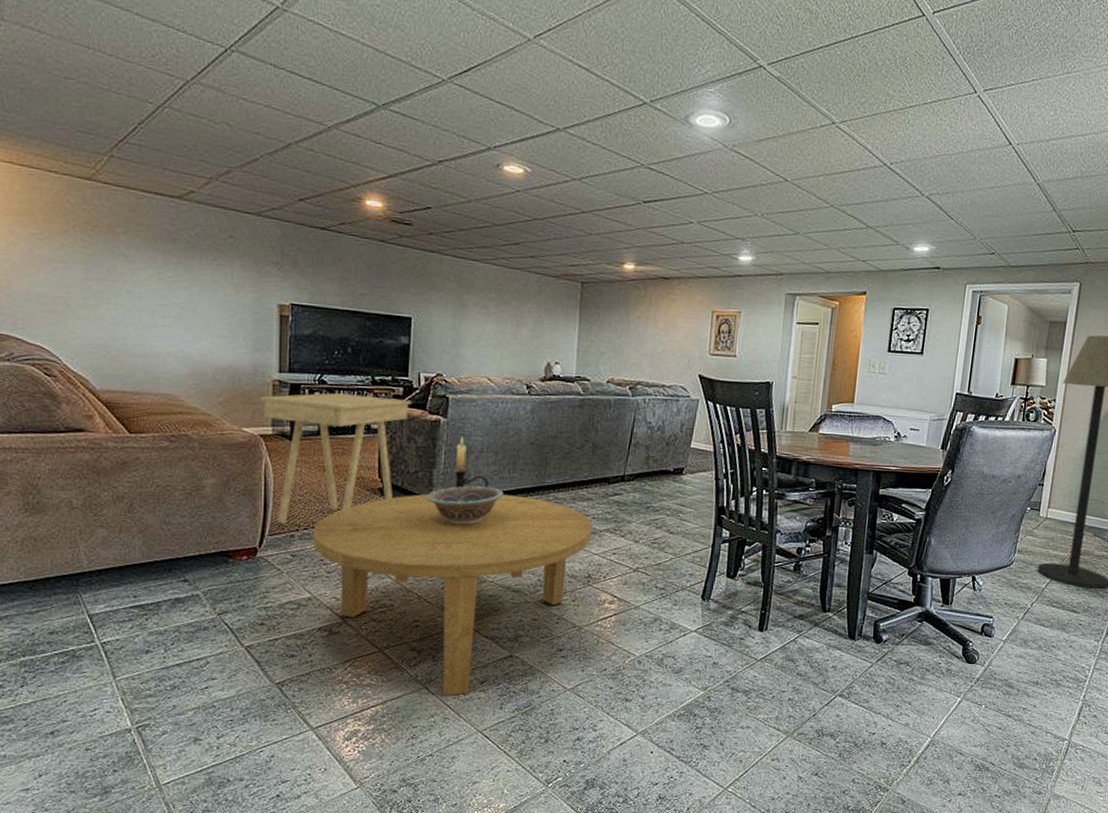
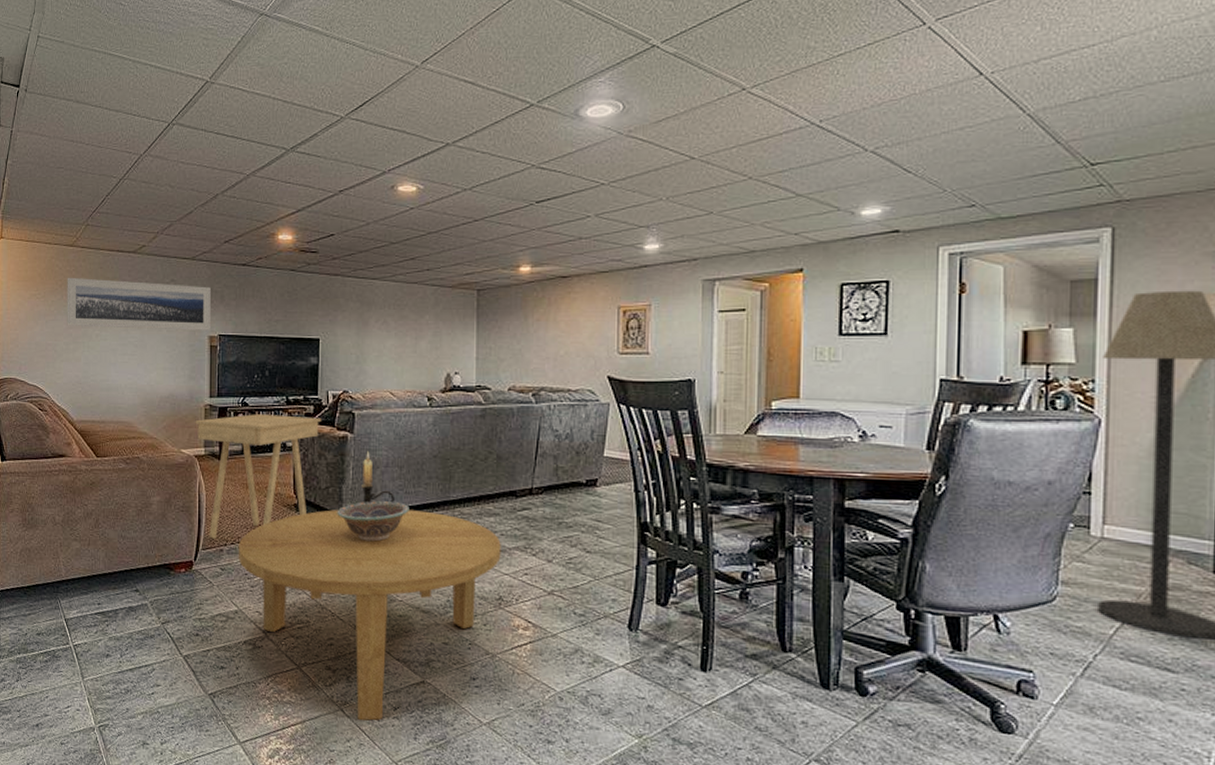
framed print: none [83,217,281,298] -> present [67,277,211,330]

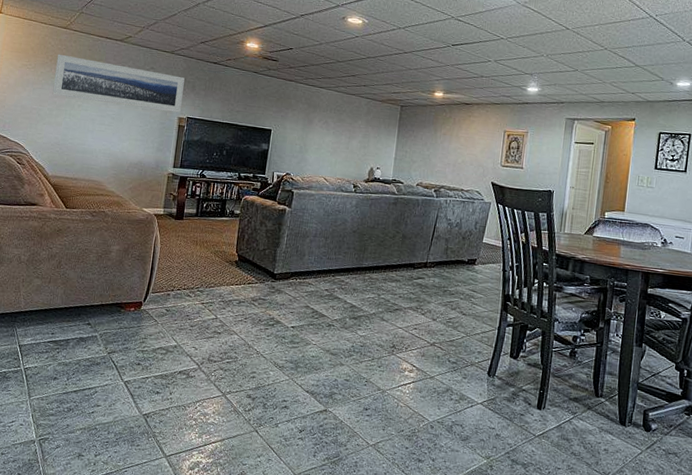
side table: present [195,414,322,539] -> none [158,184,266,285]
coffee table: present [238,510,501,721] -> none [182,267,399,441]
decorative bowl: present [337,501,409,542] -> none [270,263,330,296]
candle holder: present [361,451,394,503] -> none [292,223,319,266]

